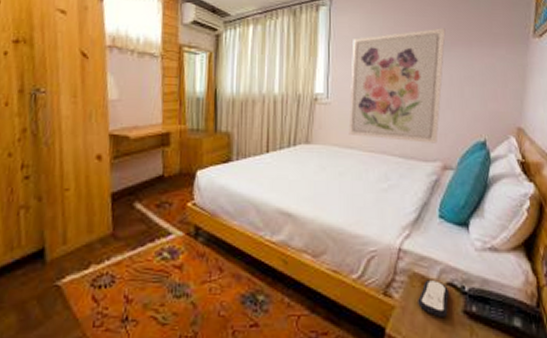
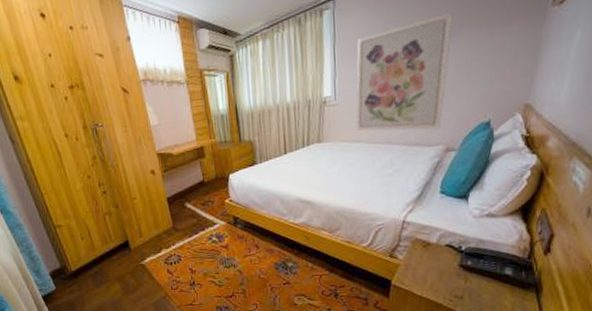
remote control: present [418,279,450,317] -> none [419,242,448,271]

